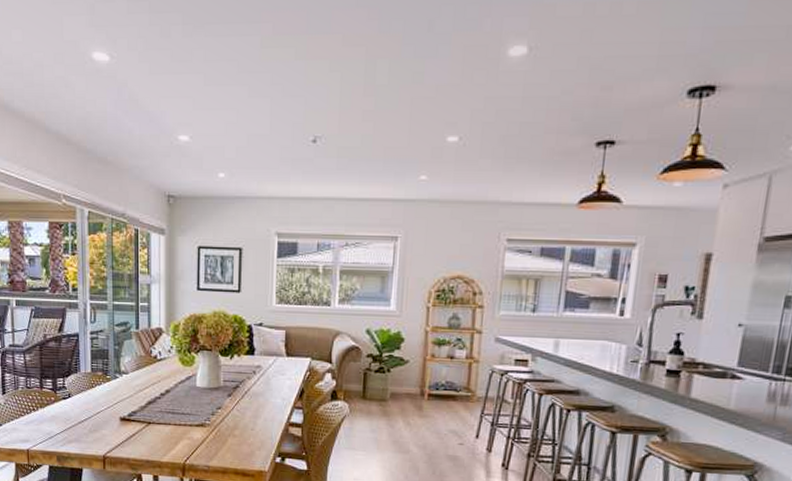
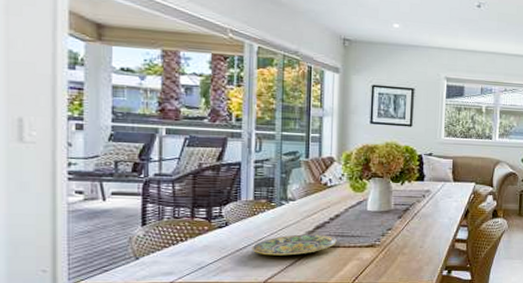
plate: none [92,409,168,431] -> present [252,234,337,256]

